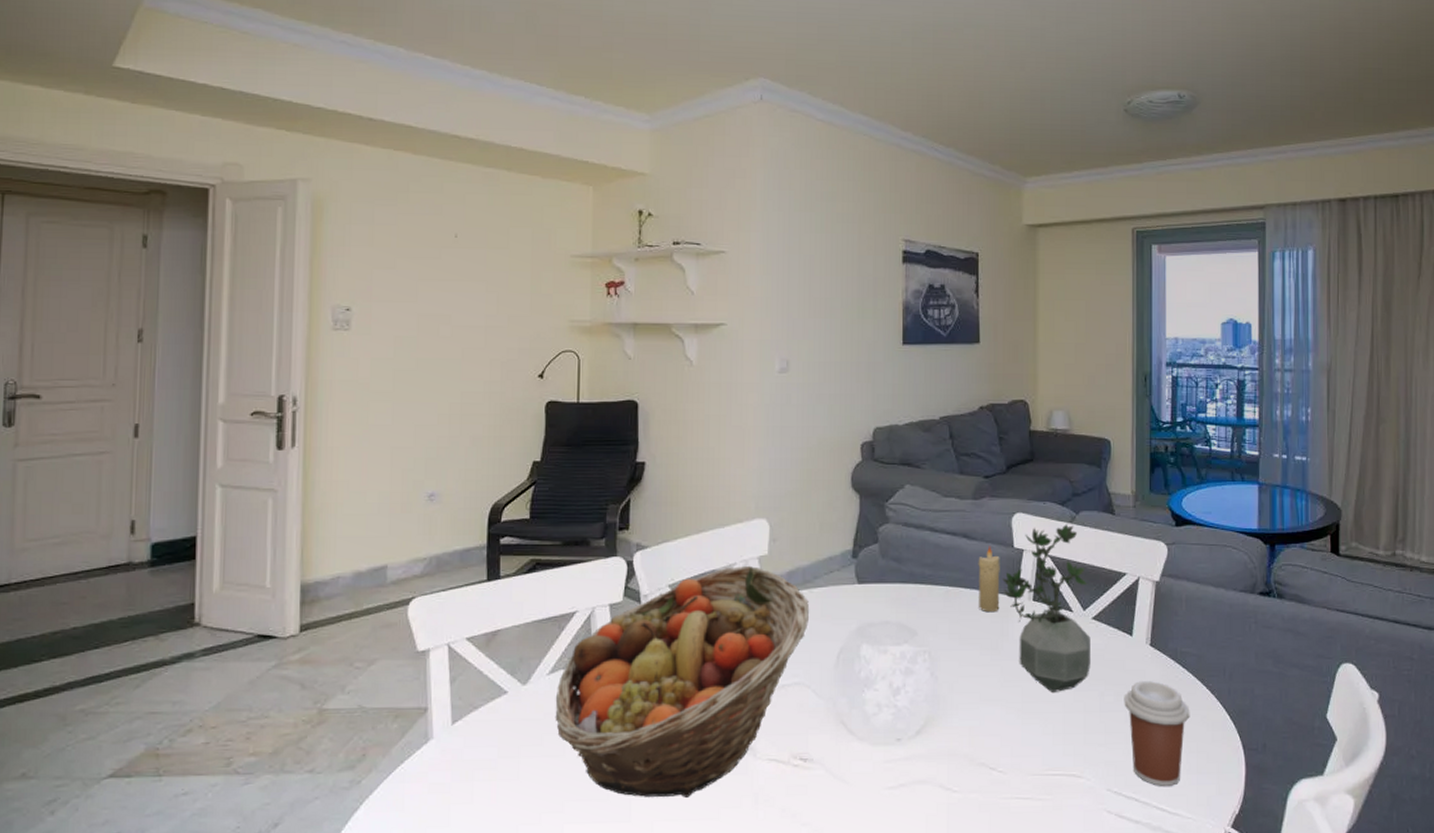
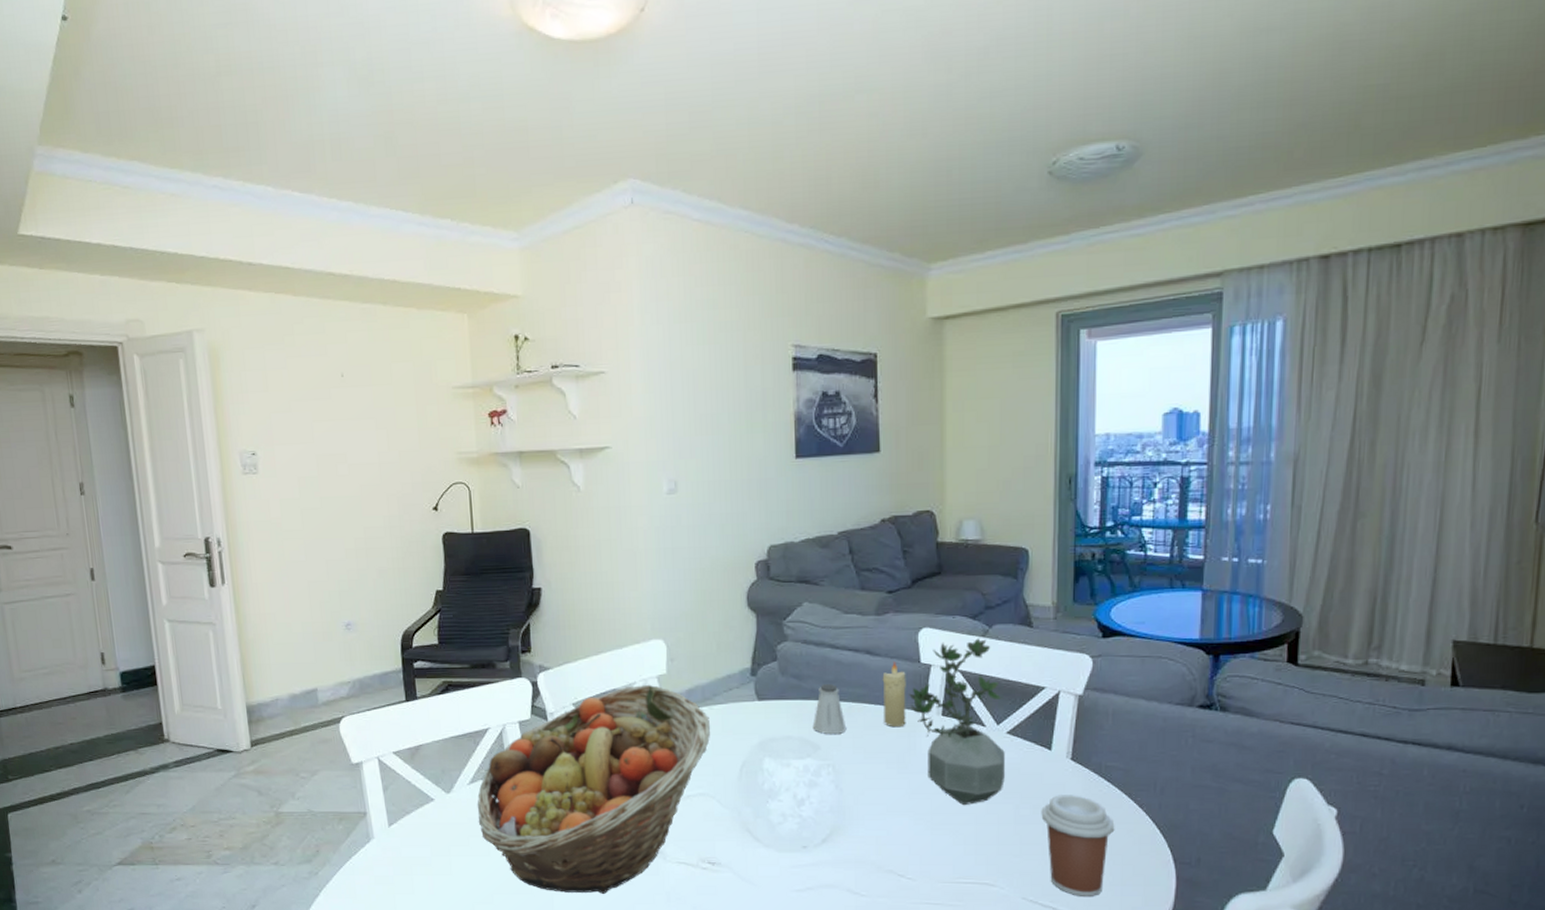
saltshaker: none [910,568,943,620] -> present [812,684,847,735]

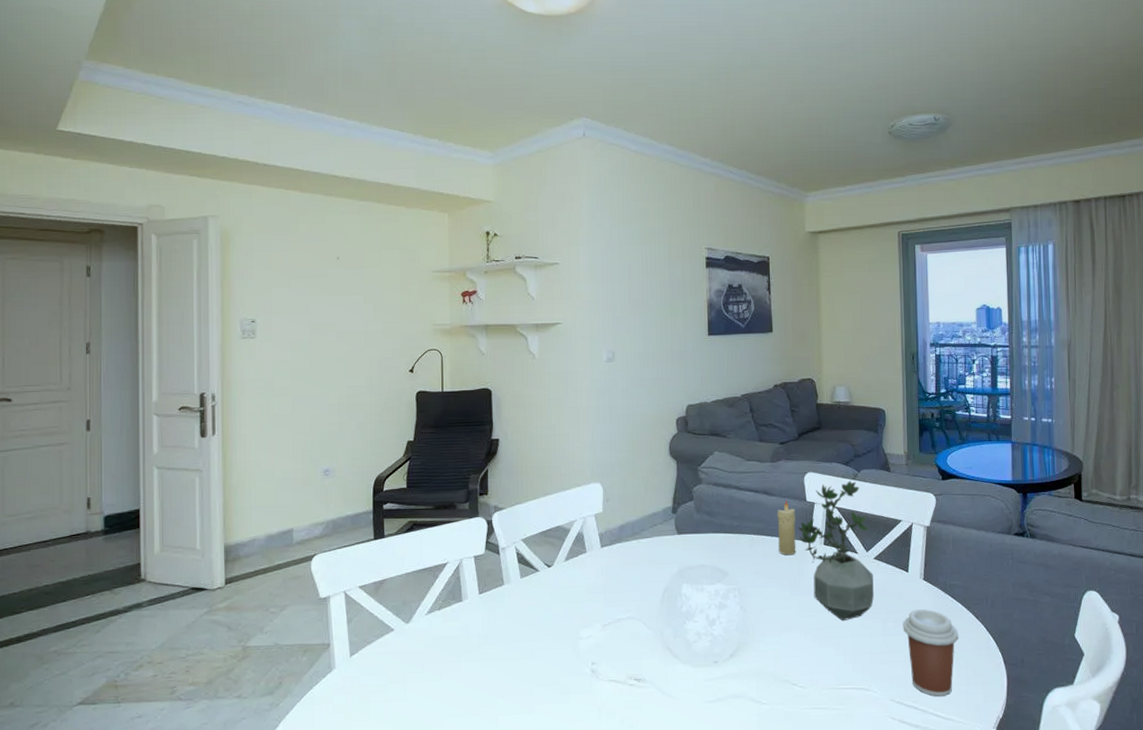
fruit basket: present [477,684,711,894] -> none [433,521,639,713]
saltshaker: present [812,684,847,735] -> none [722,520,749,563]

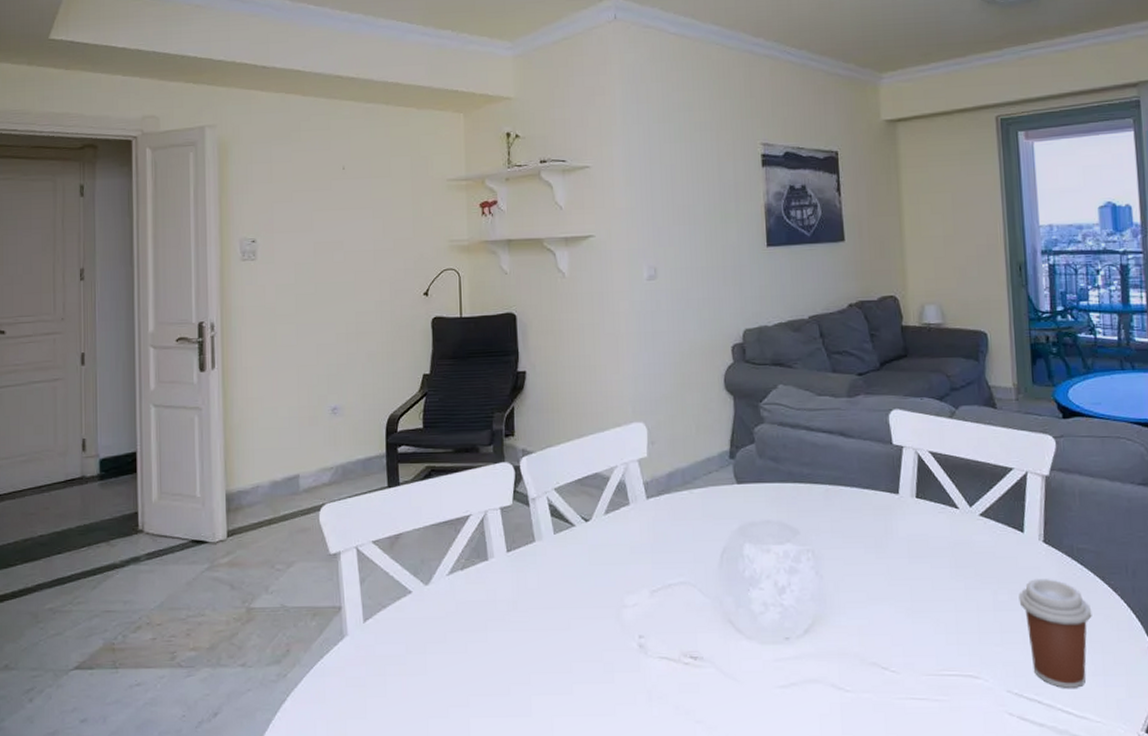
candle: present [777,500,796,556] -> none [856,443,882,511]
potted plant: present [798,481,874,620] -> none [883,419,981,591]

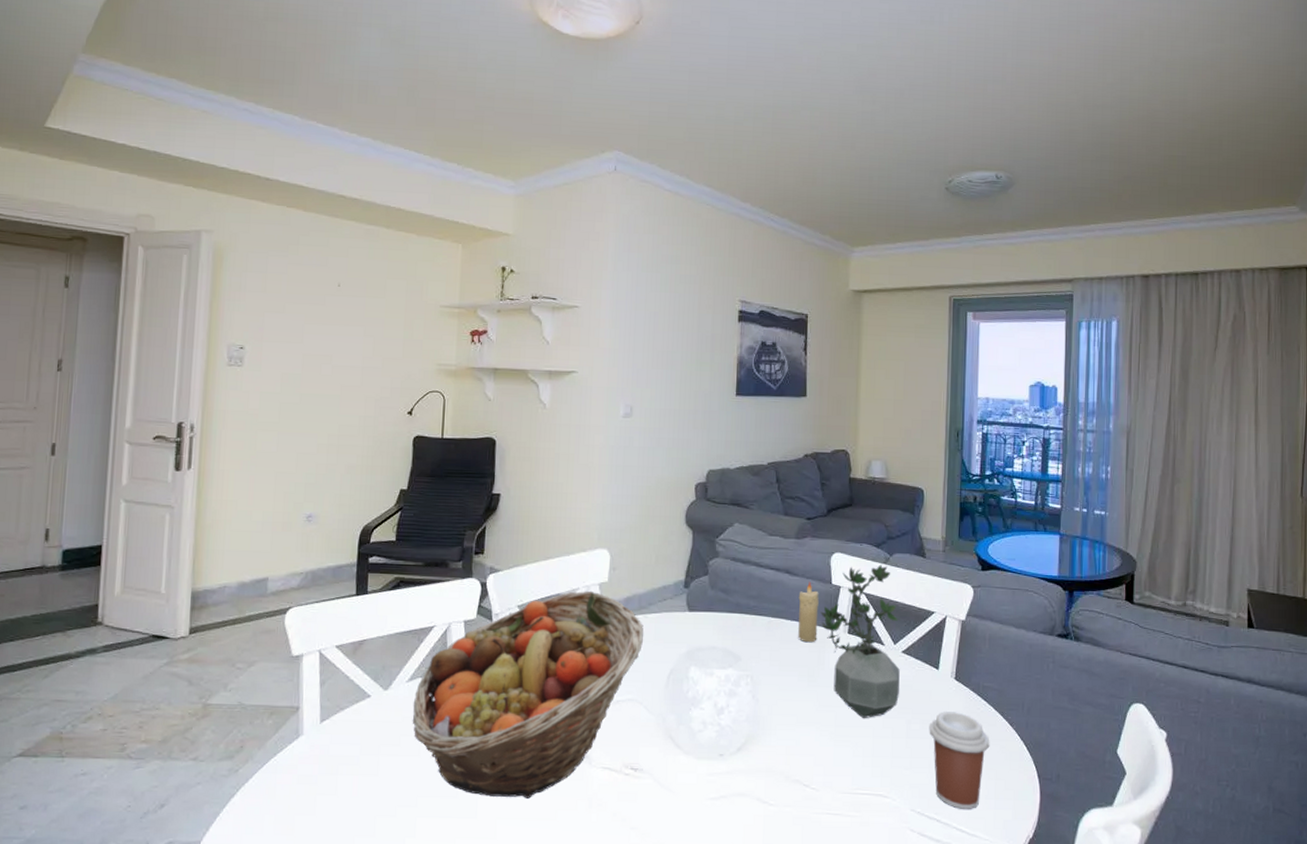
fruit basket: none [455,468,691,694] -> present [412,590,644,799]
candle: none [856,443,882,511] -> present [798,582,819,643]
potted plant: none [883,419,981,591] -> present [821,565,900,718]

